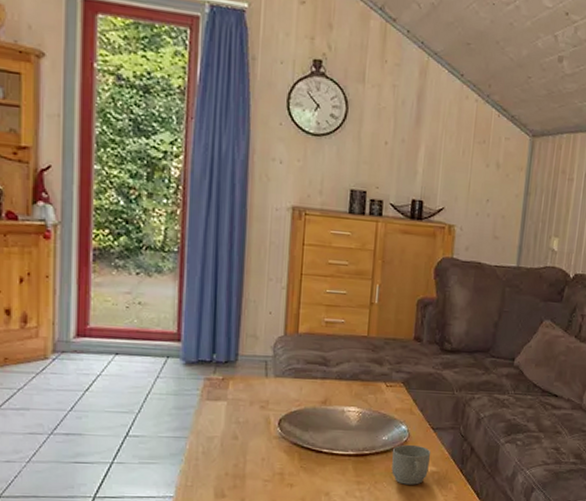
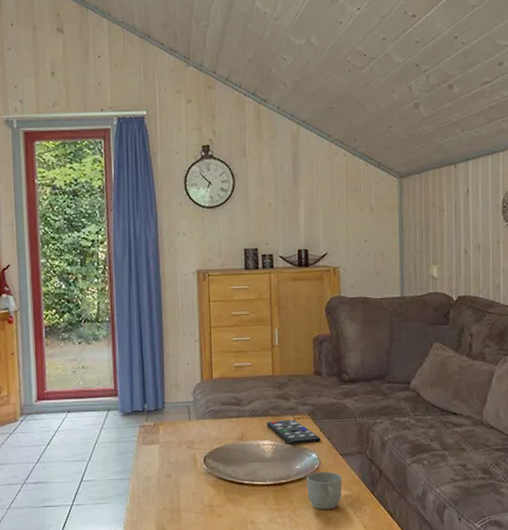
remote control: none [354,386,413,415] -> present [266,419,321,446]

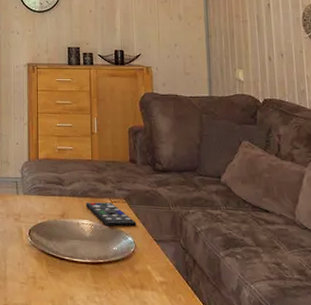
mug: present [306,471,343,509] -> none [122,255,157,294]

